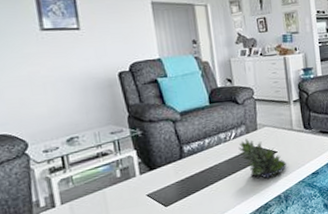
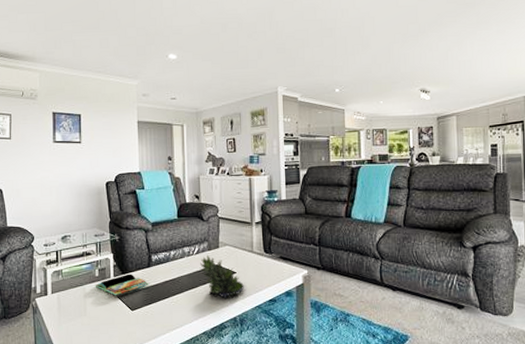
book: none [117,168,183,195] -> present [95,273,149,296]

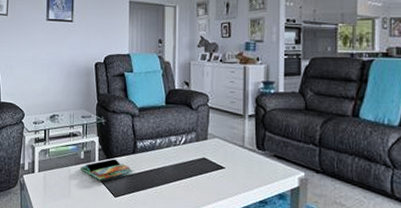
succulent plant: present [199,254,244,298] -> none [185,145,233,194]

